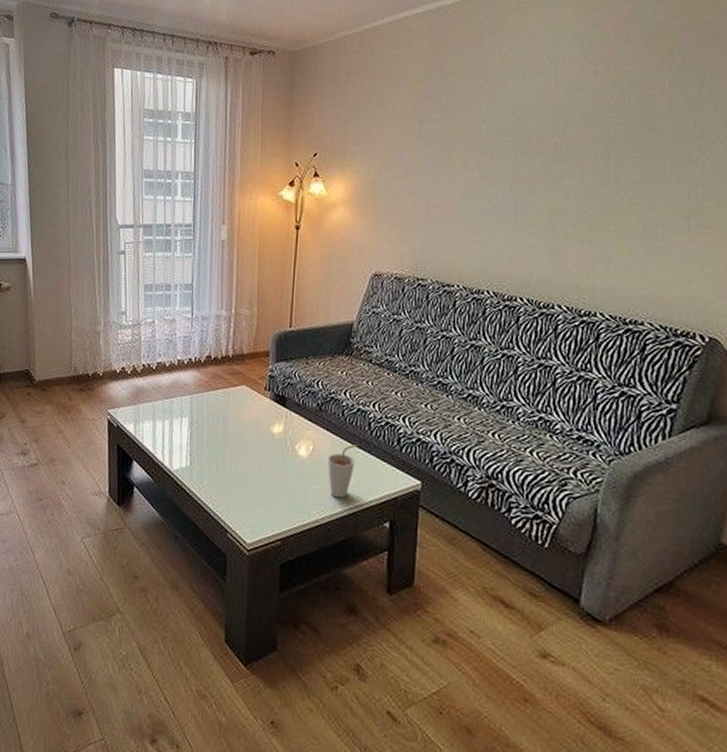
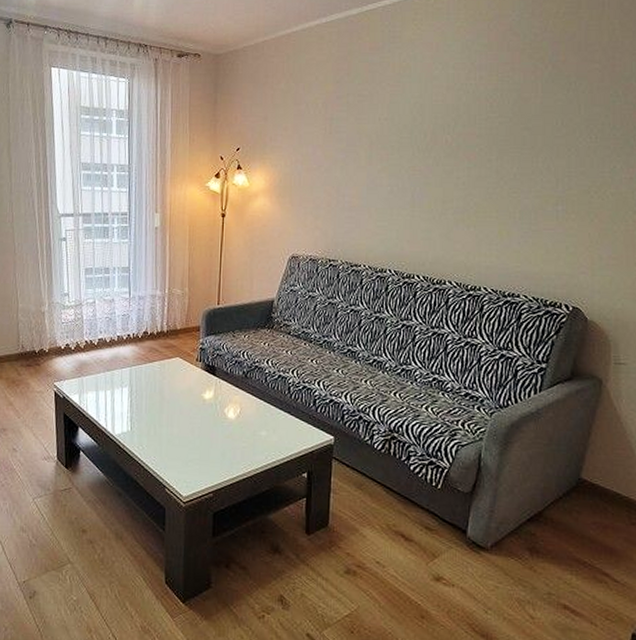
cup: present [328,444,357,498] -> none [253,406,278,454]

